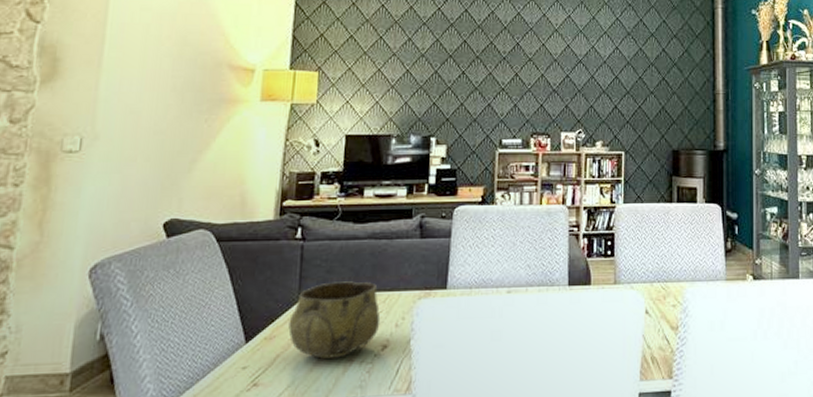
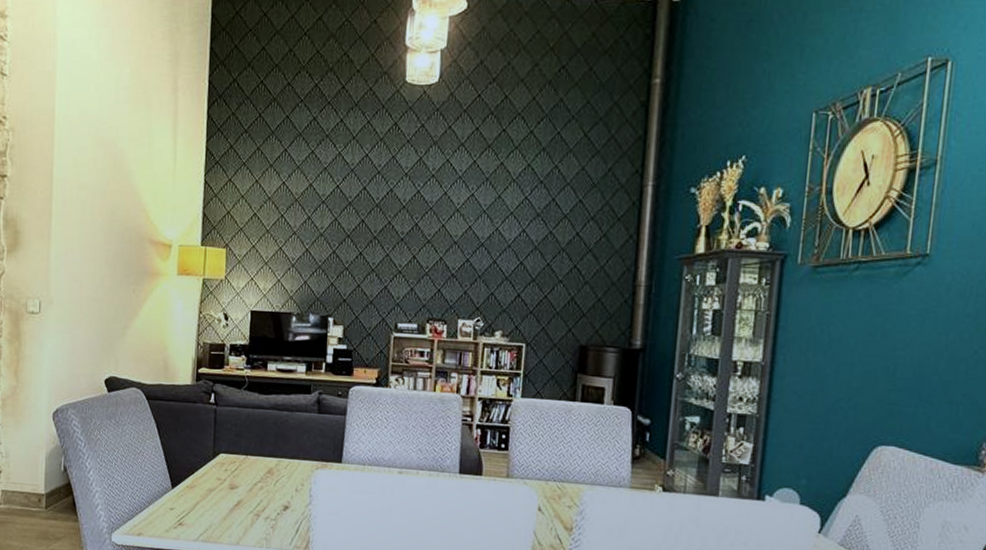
decorative bowl: present [288,281,381,359] -> none [206,445,283,512]

